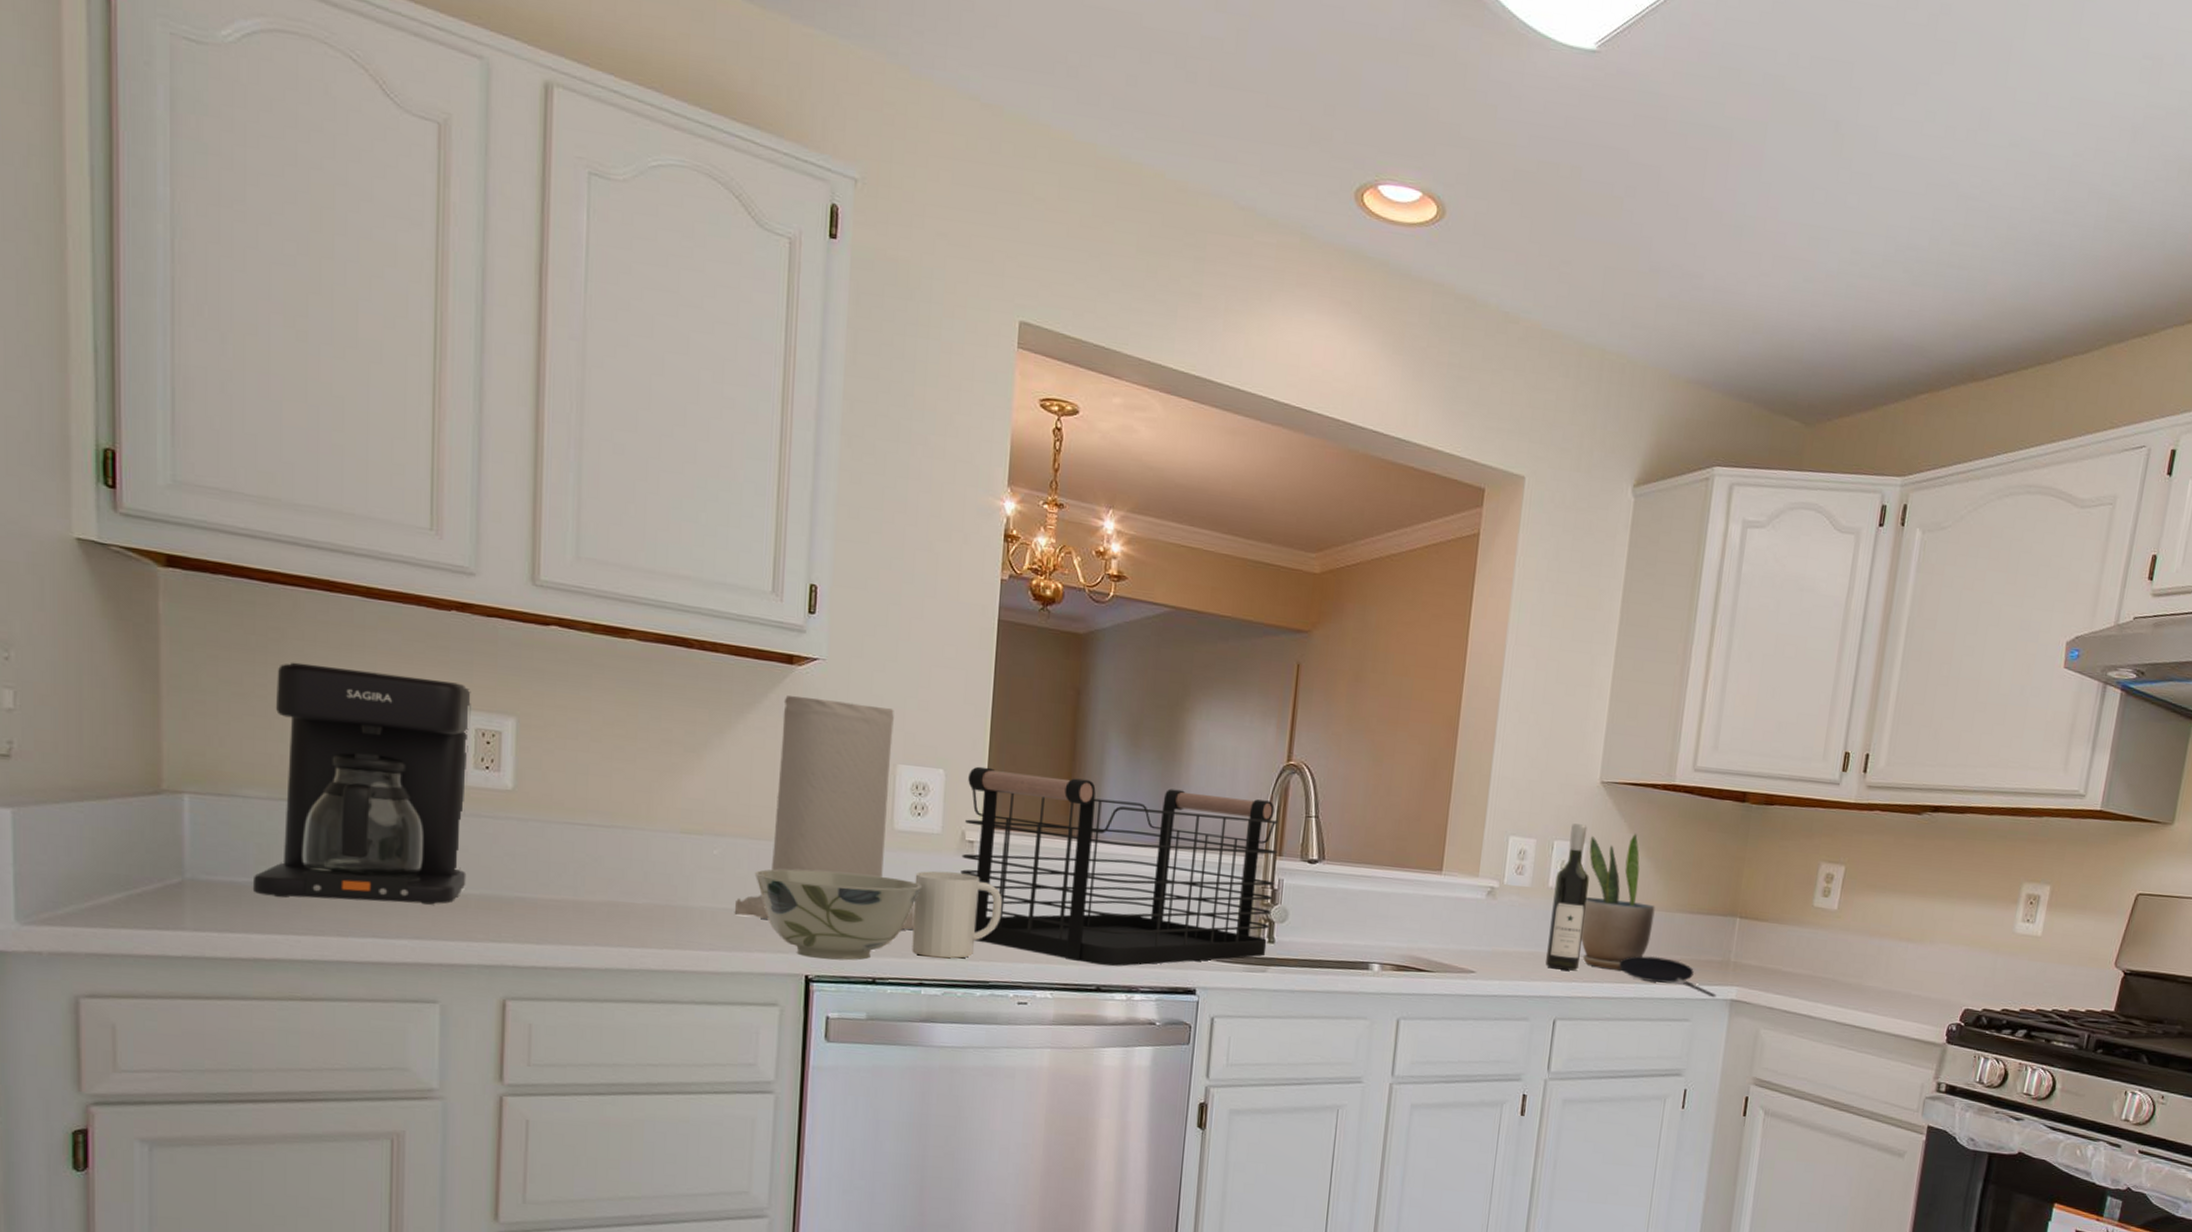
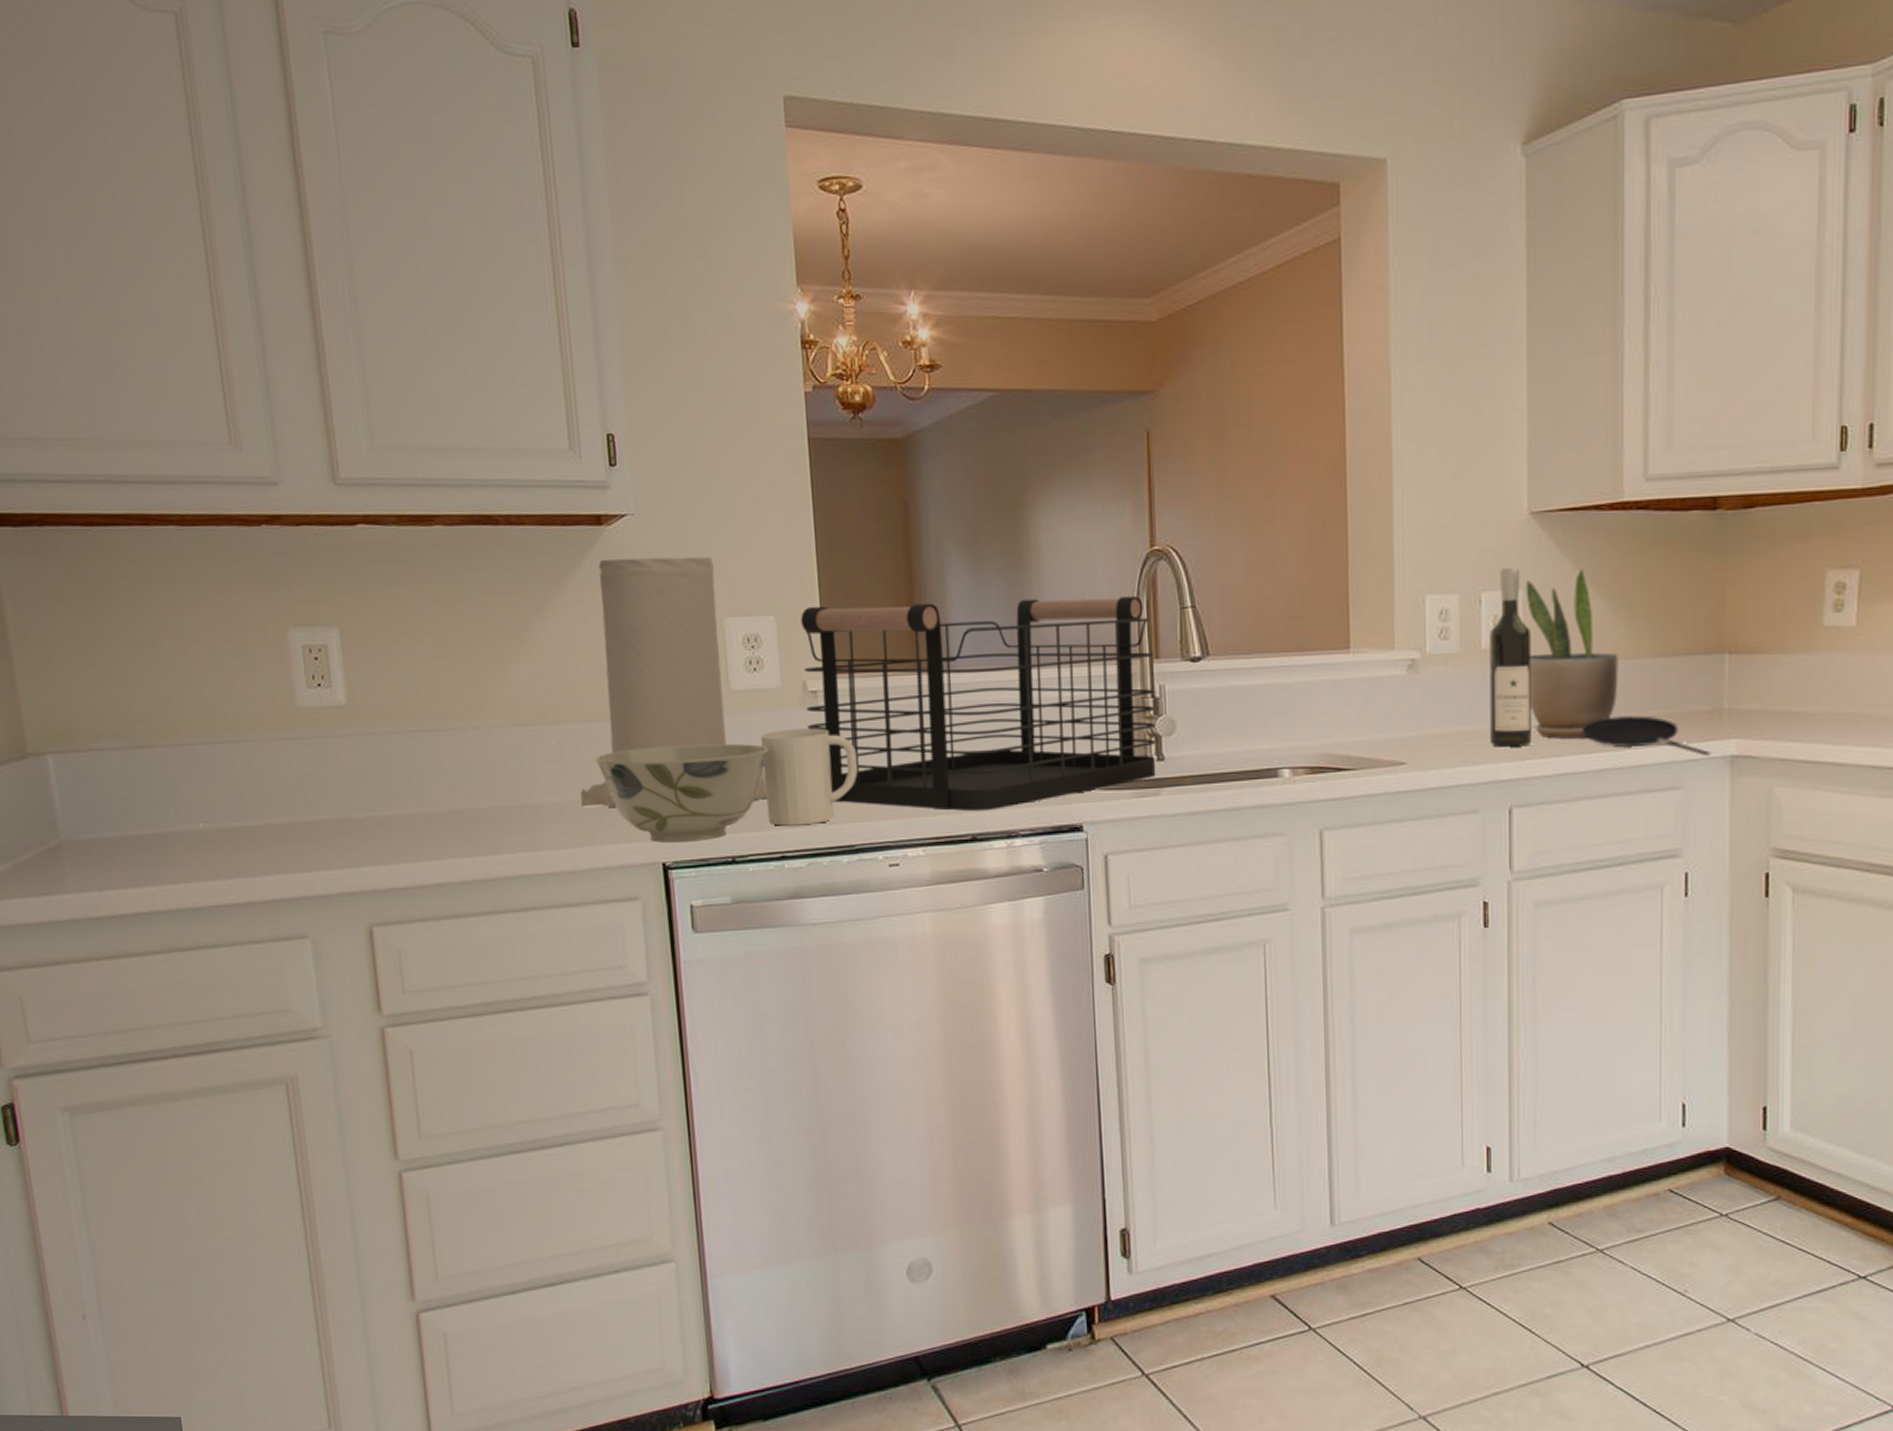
coffee maker: present [252,662,471,905] -> none [111,600,317,849]

